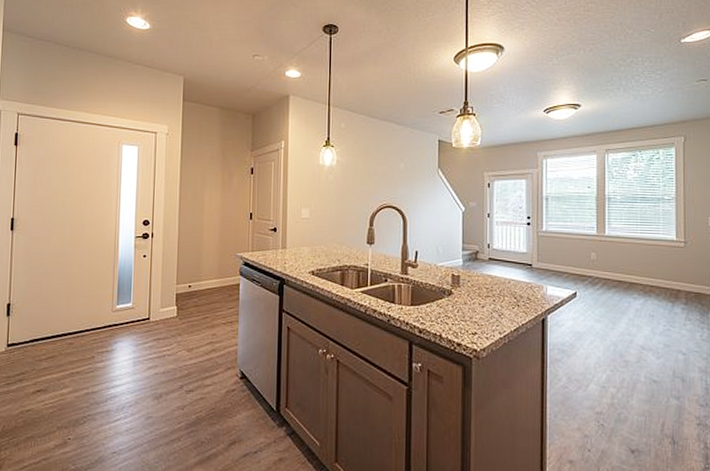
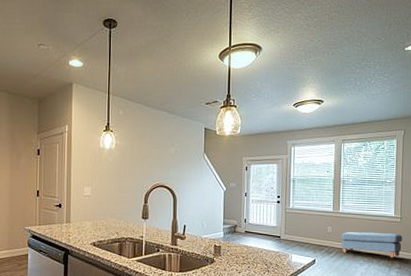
ottoman: none [609,259,688,290] -> present [341,232,402,257]

